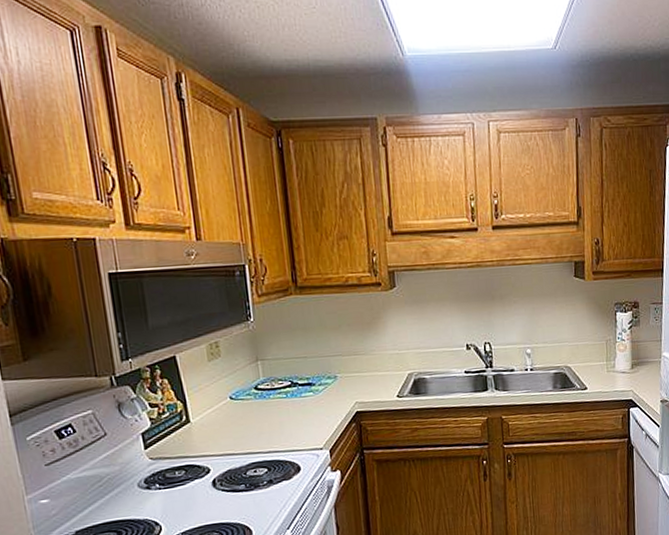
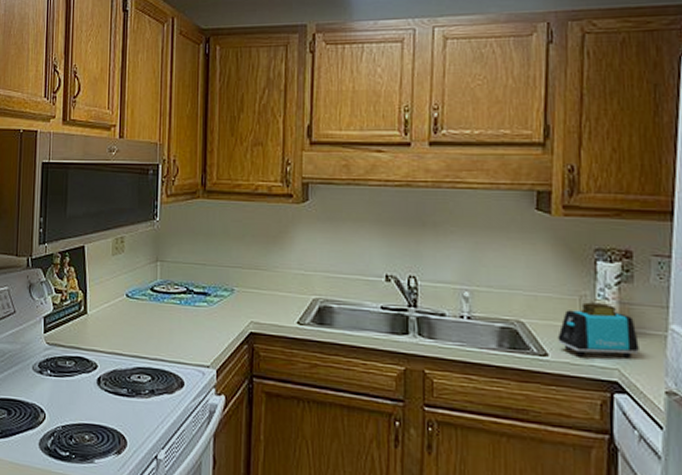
toaster: none [593,343,645,386] -> present [557,302,639,359]

